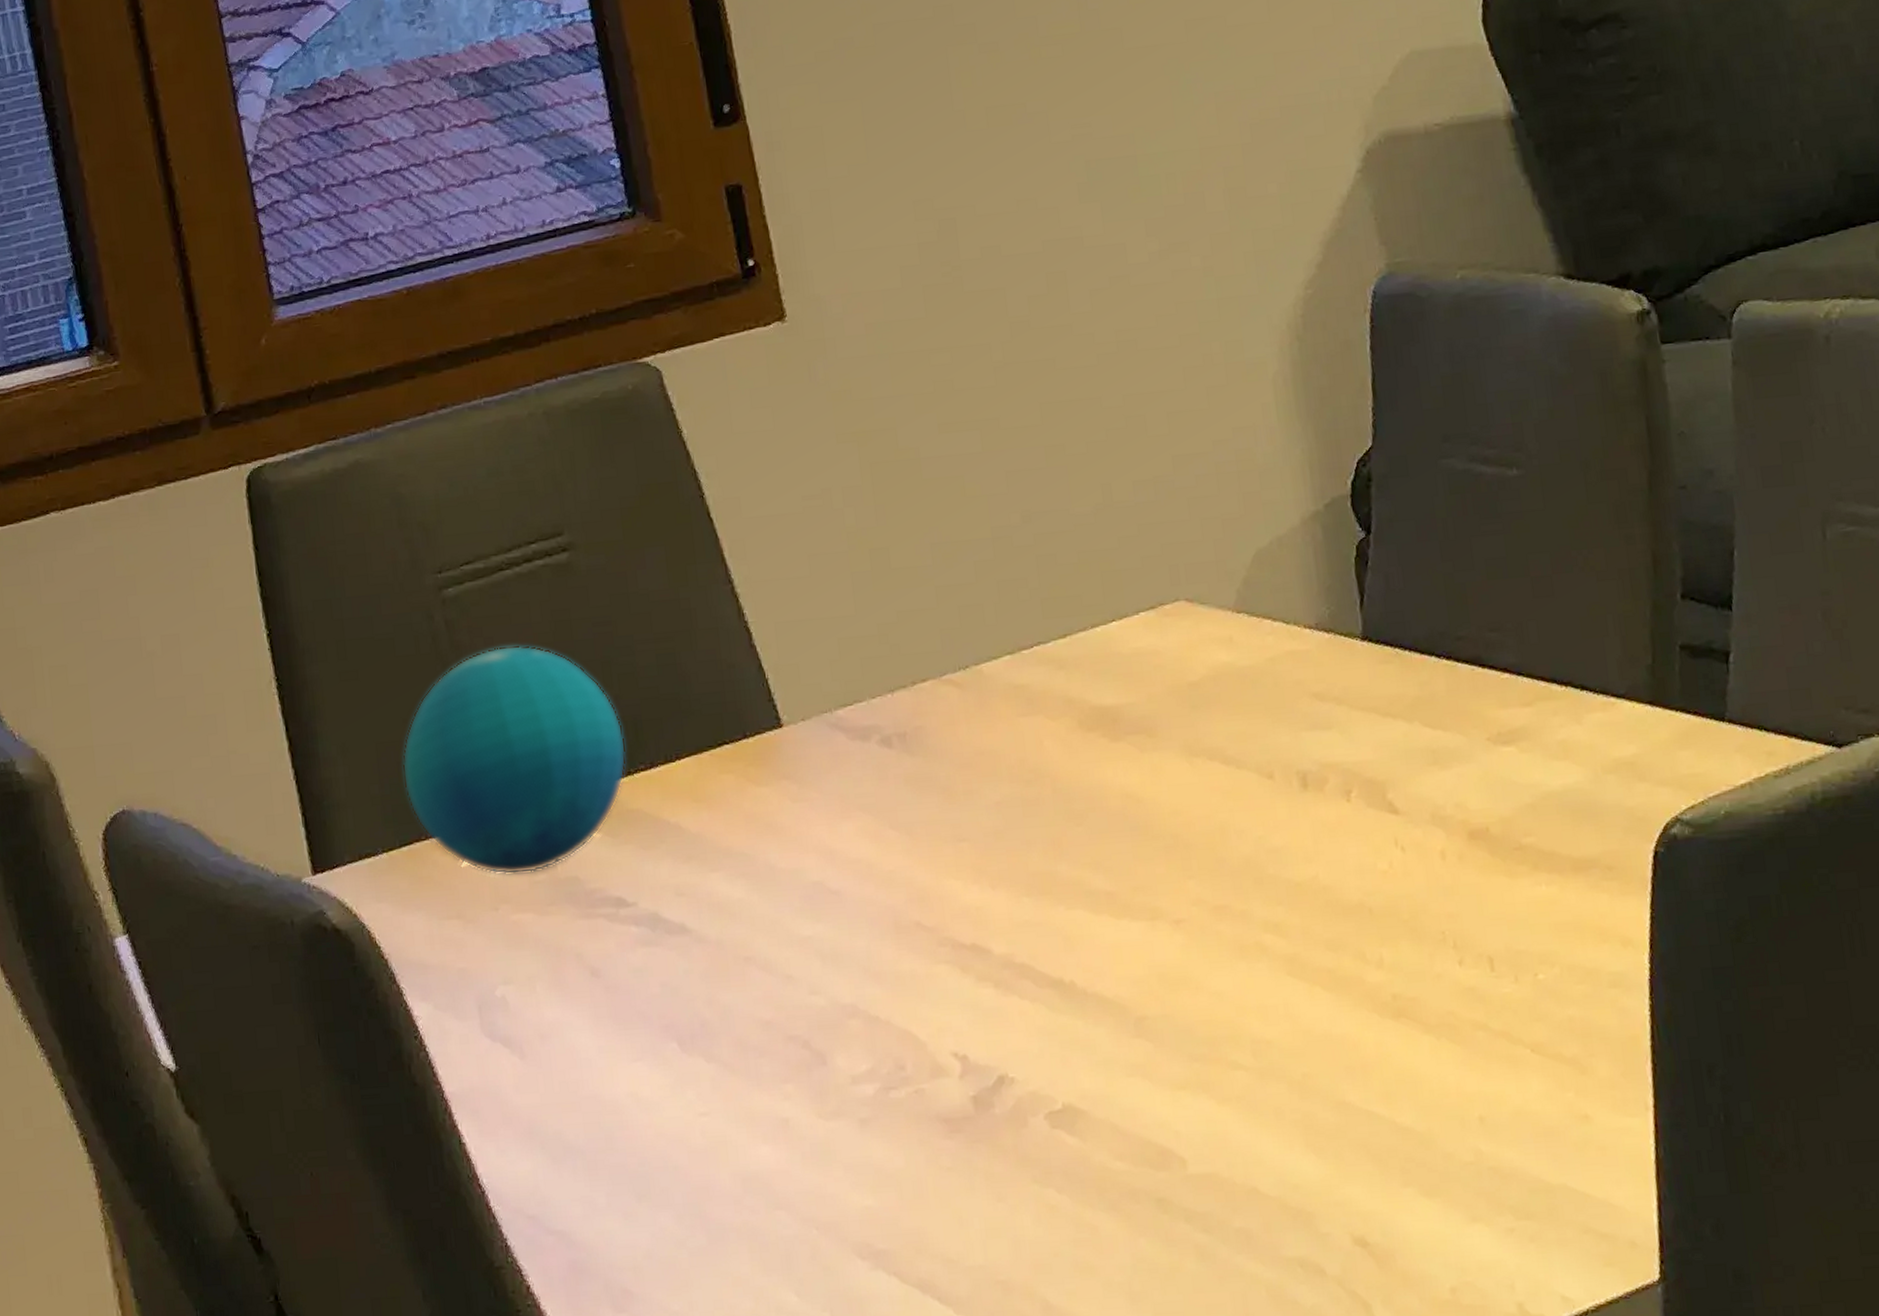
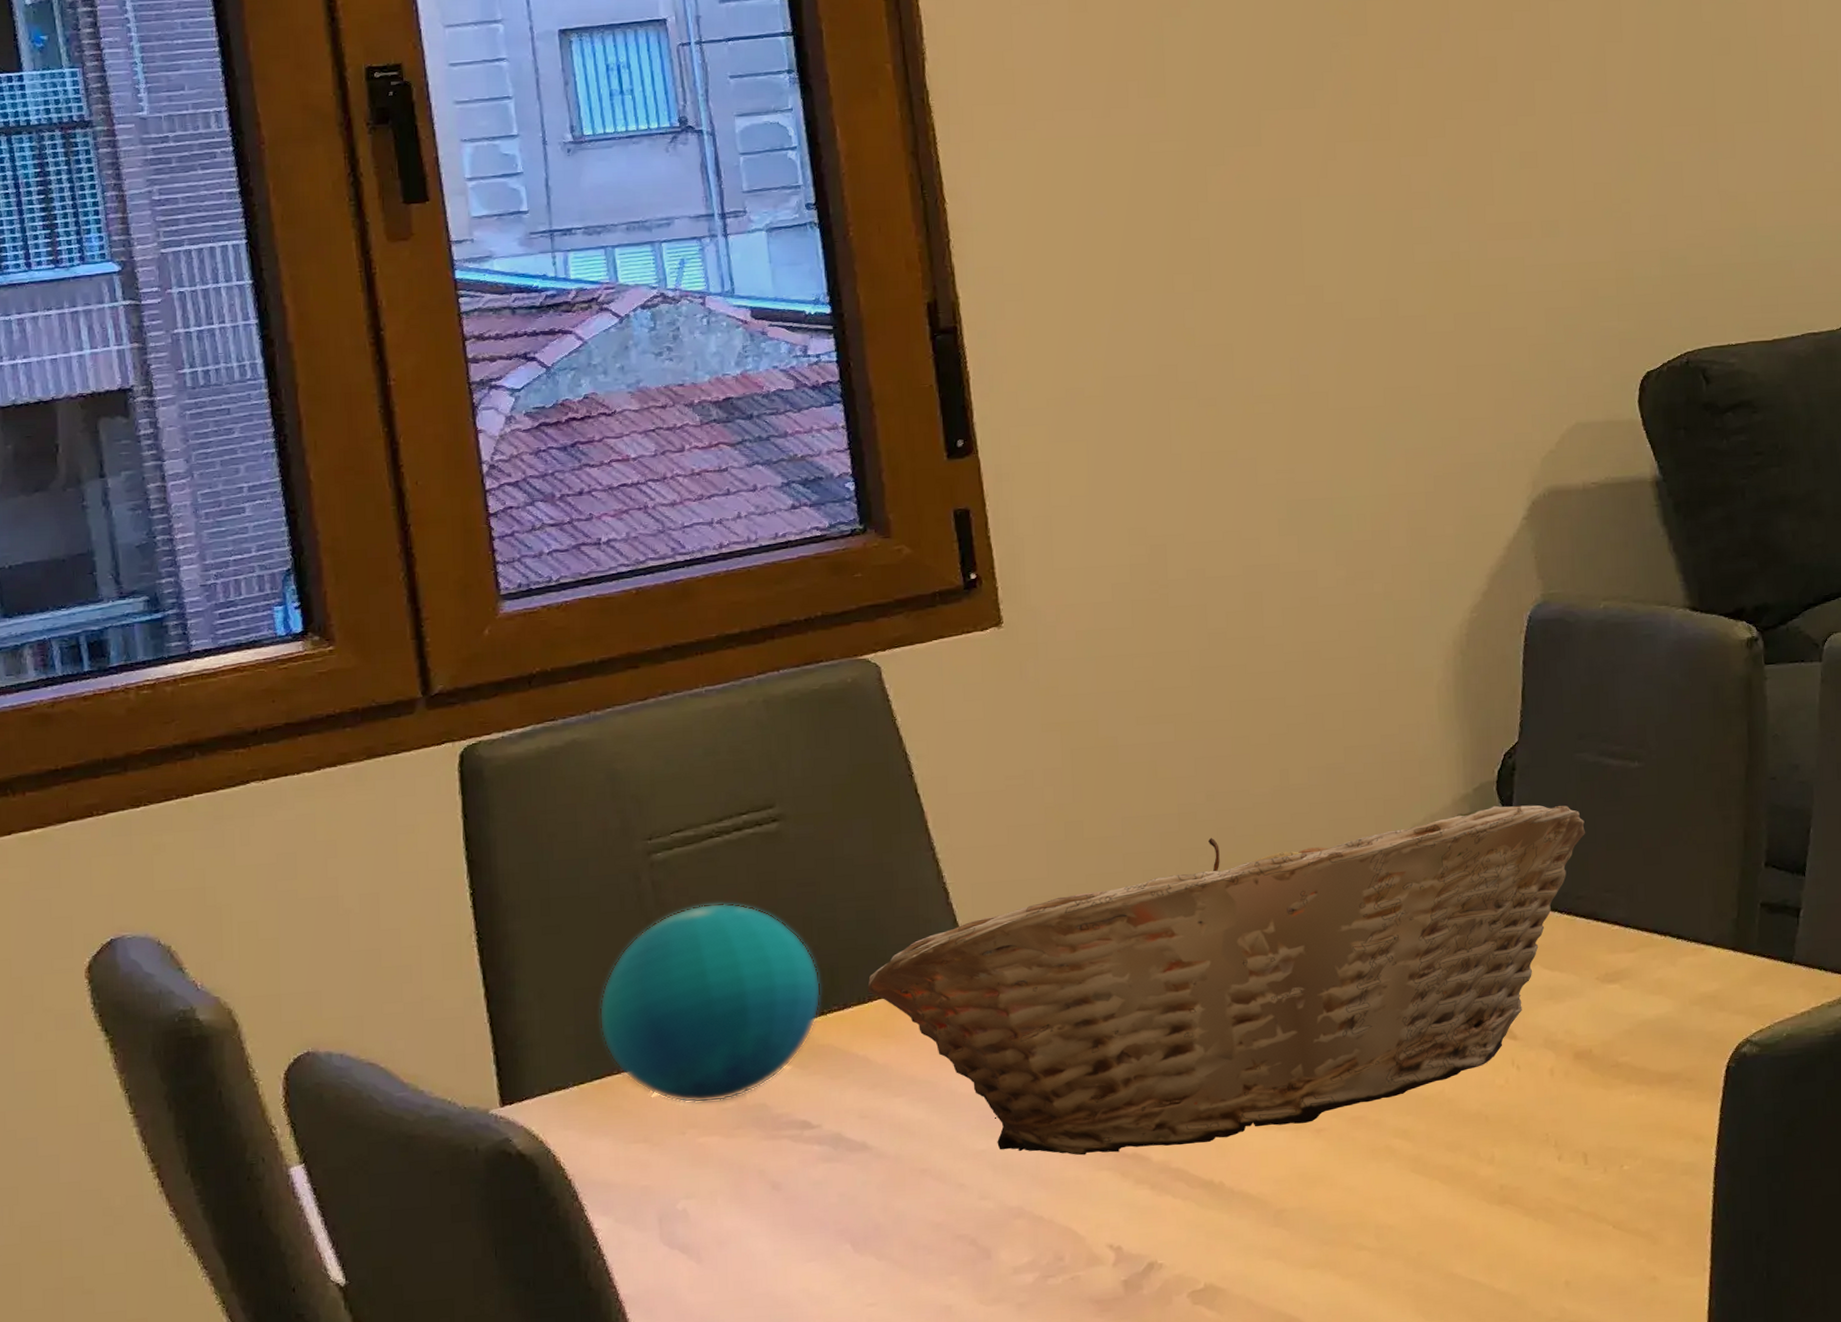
fruit basket: none [674,523,1461,945] -> present [867,805,1586,1156]

